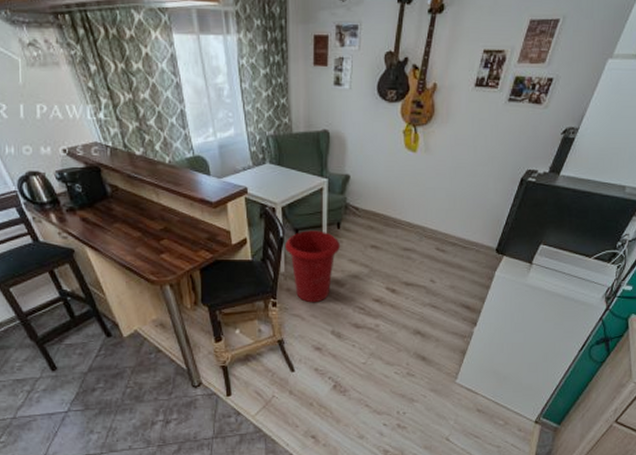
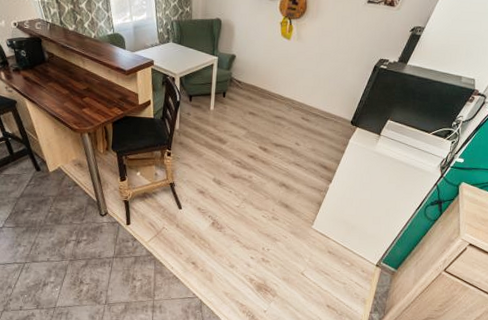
waste bin: present [286,230,340,303] -> none [181,97,224,155]

